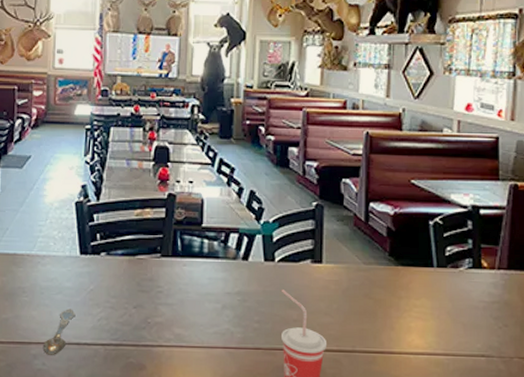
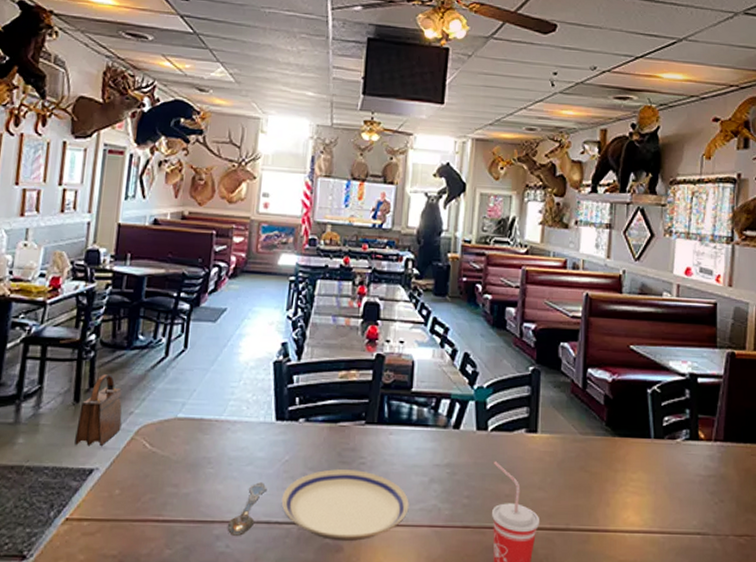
plate: none [89,297,204,360] -> present [281,469,409,541]

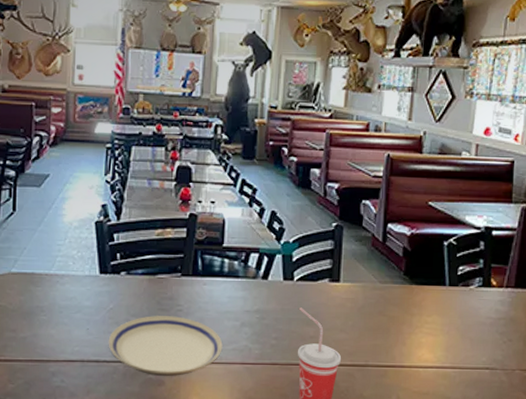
spoon: present [227,482,267,536] -> none [61,327,95,372]

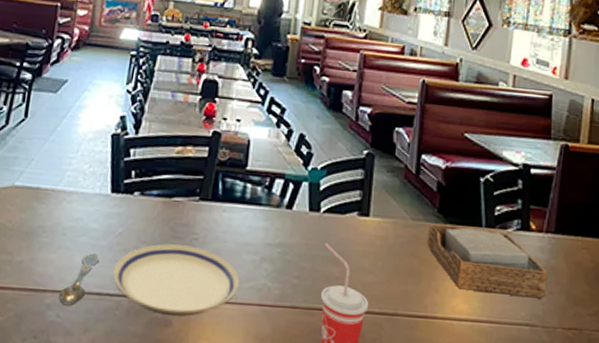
spoon: none [61,327,95,372] -> present [58,253,100,306]
napkin holder: none [394,285,507,346] -> present [427,223,547,299]

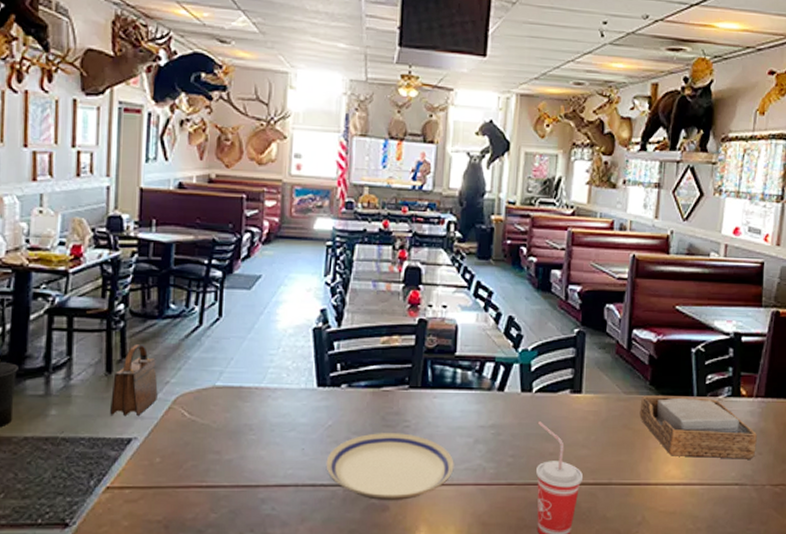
spoon: present [58,253,100,306] -> none [272,447,311,499]

